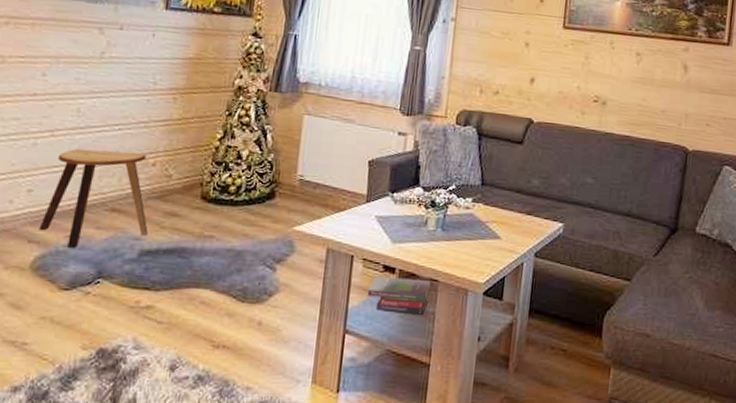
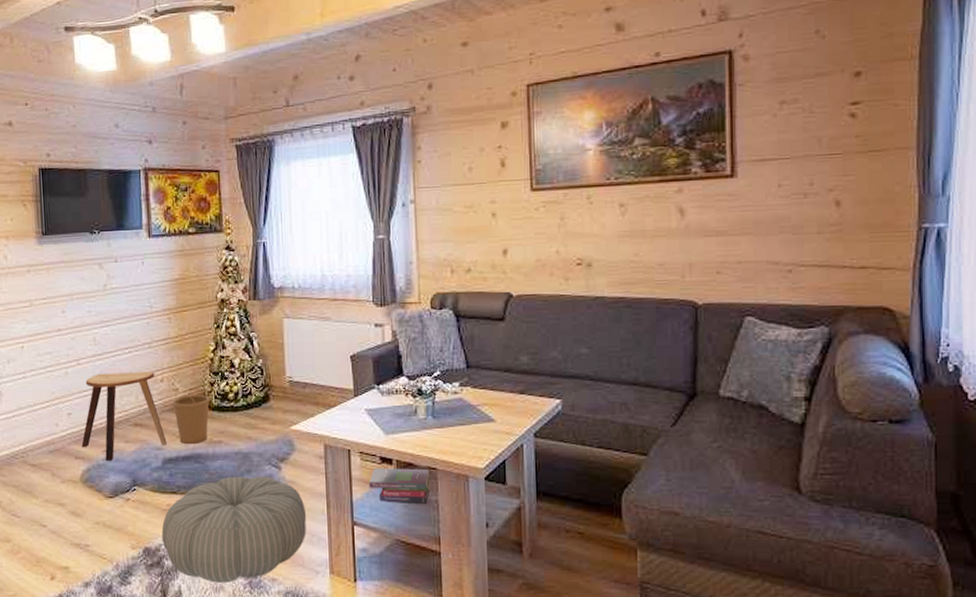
pouf: none [122,274,296,391] -> present [161,476,306,583]
basket: none [162,177,207,237] -> present [172,388,209,444]

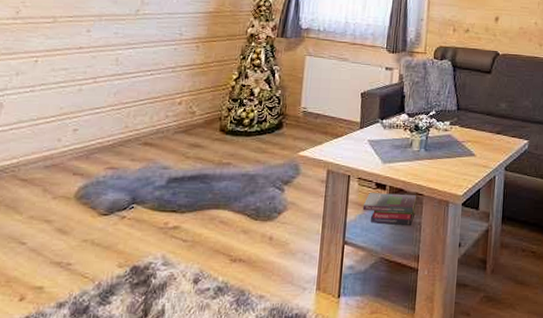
stool: present [81,371,167,461] -> none [83,92,175,178]
pouf: present [161,476,306,583] -> none [152,196,302,301]
basket: present [172,388,209,444] -> none [187,112,225,165]

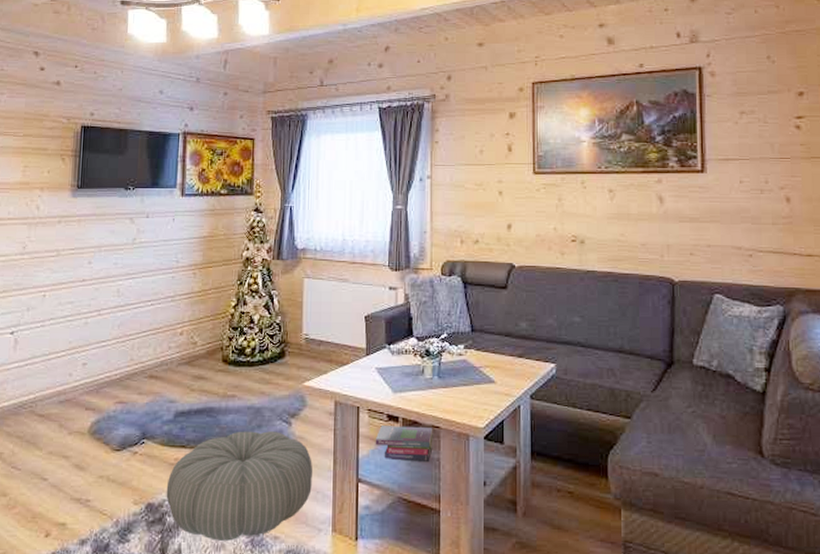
pouf: none [152,196,302,301] -> present [166,431,312,541]

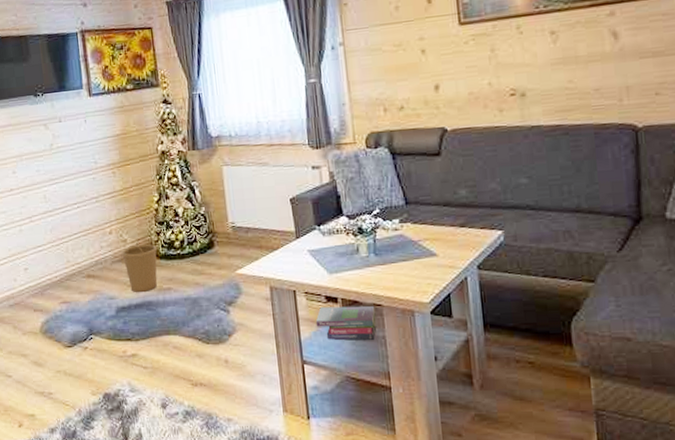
pouf: present [166,431,312,541] -> none [119,320,258,425]
basket: none [190,342,227,397] -> present [121,238,157,292]

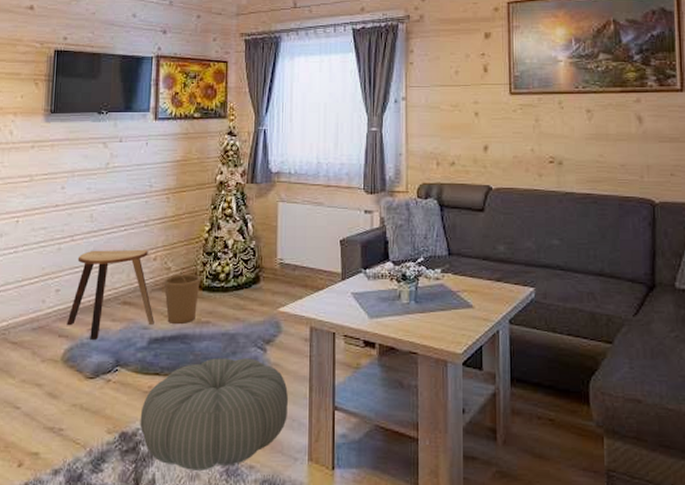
stool: none [39,224,119,312] -> present [67,249,154,340]
pouf: none [119,320,258,425] -> present [140,358,288,471]
books: present [315,305,376,341] -> none [351,352,411,388]

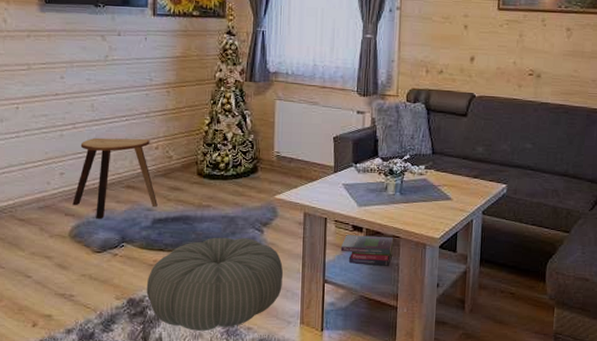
basket: present [163,268,201,324] -> none [165,157,201,207]
books: none [351,352,411,388] -> present [340,235,394,266]

